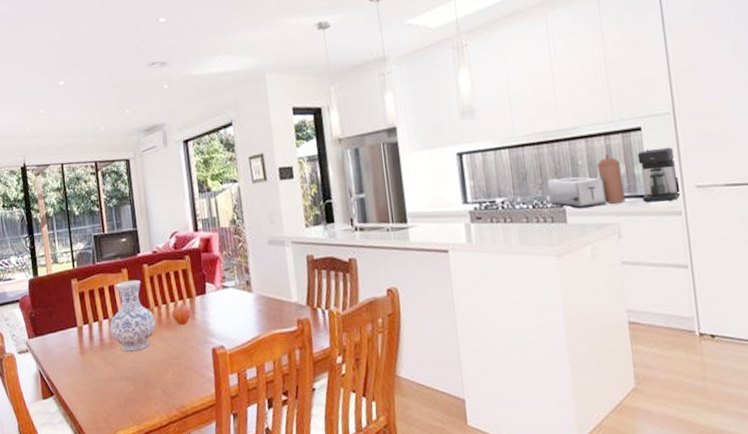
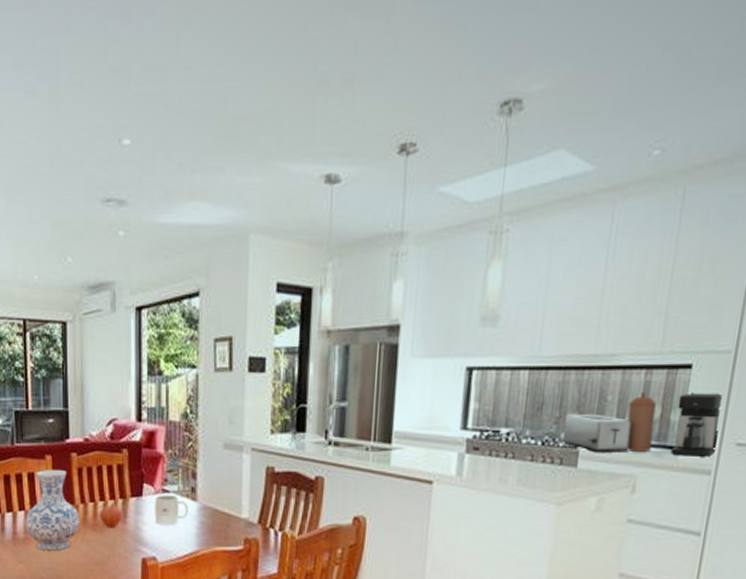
mug: none [217,290,247,318] -> present [154,495,189,526]

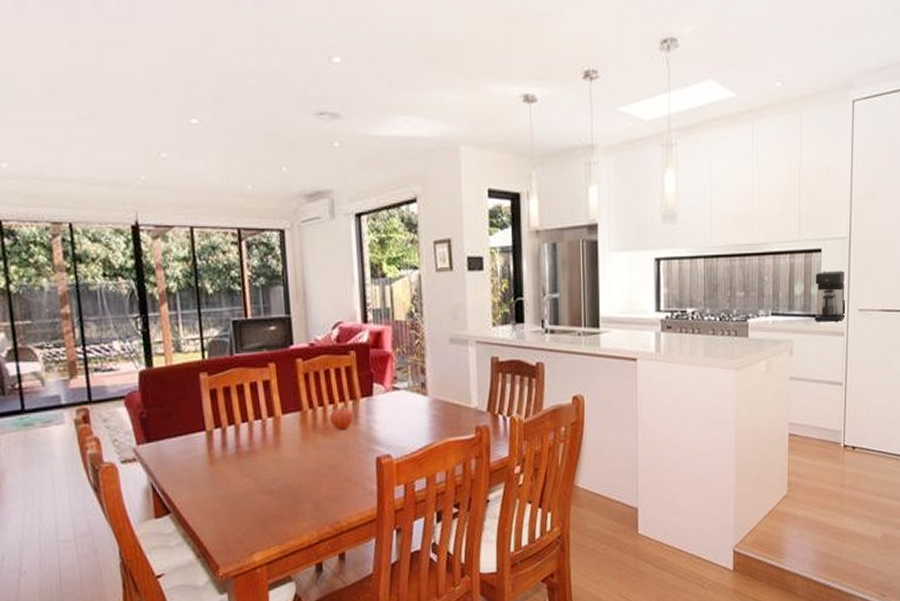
vase: present [25,469,80,551] -> none [249,376,310,461]
mug: present [154,495,189,526] -> none [385,392,420,423]
toaster: present [563,413,633,453] -> none [735,292,785,323]
canister: present [627,393,657,452] -> none [780,273,801,321]

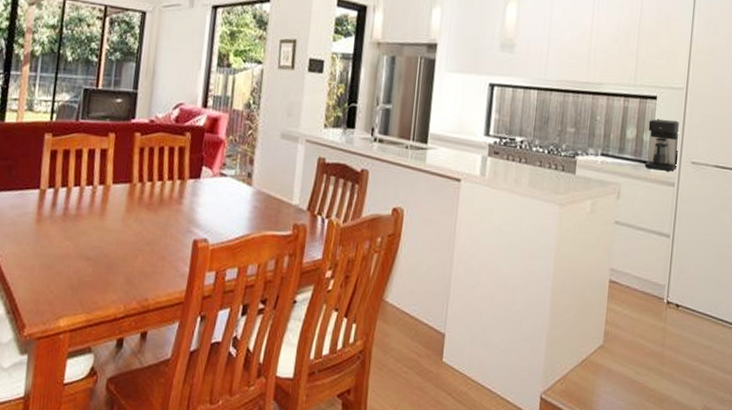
fruit: present [330,406,355,431] -> none [156,184,180,209]

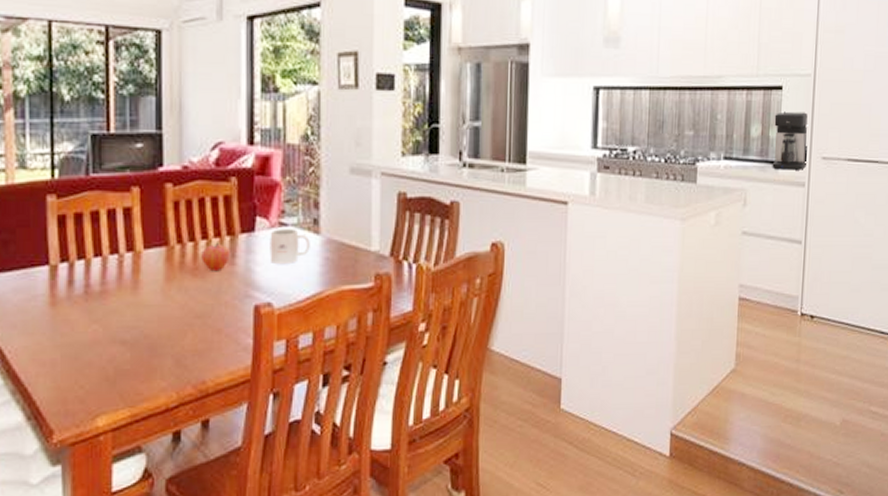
fruit: none [156,184,180,209] -> present [201,242,232,272]
mug: none [209,178,244,209] -> present [269,229,310,265]

